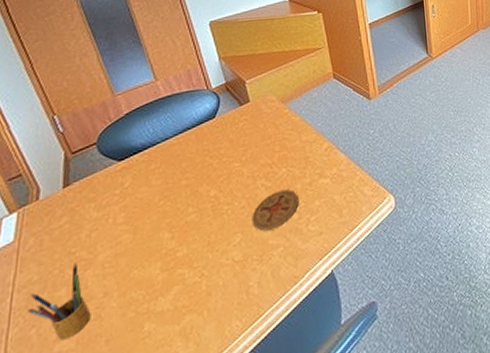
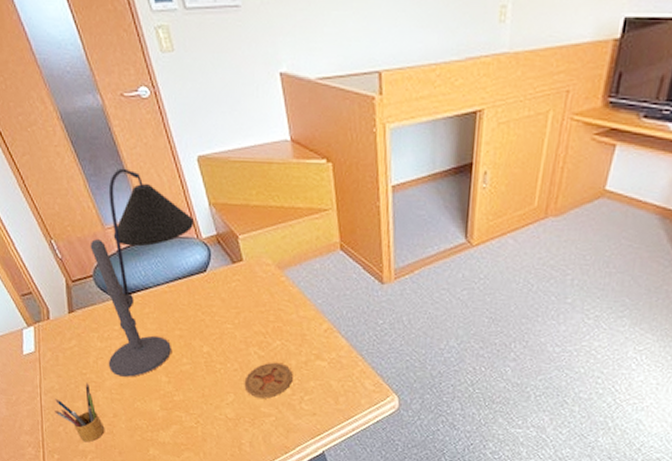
desk lamp: none [96,40,206,246] -> present [90,168,195,377]

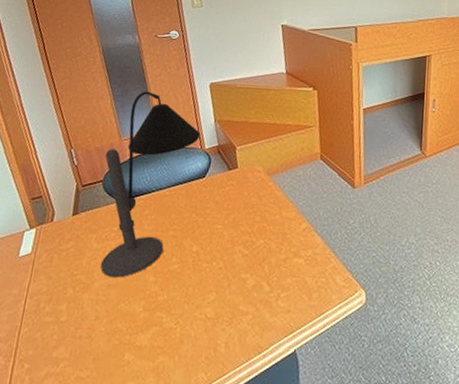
pencil box: present [55,382,105,443] -> none [36,283,84,349]
coaster: present [244,362,293,399] -> none [226,260,272,296]

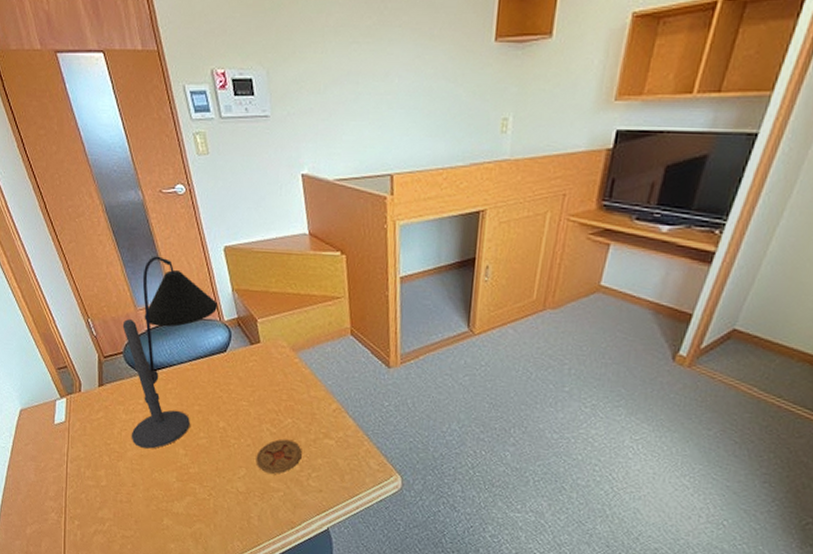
coaster: none [226,260,272,296] -> present [256,439,302,474]

